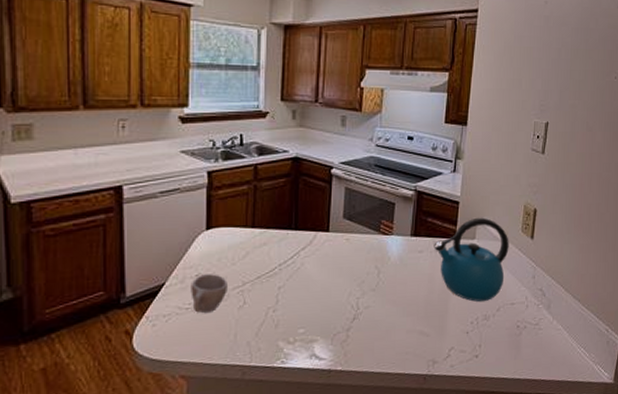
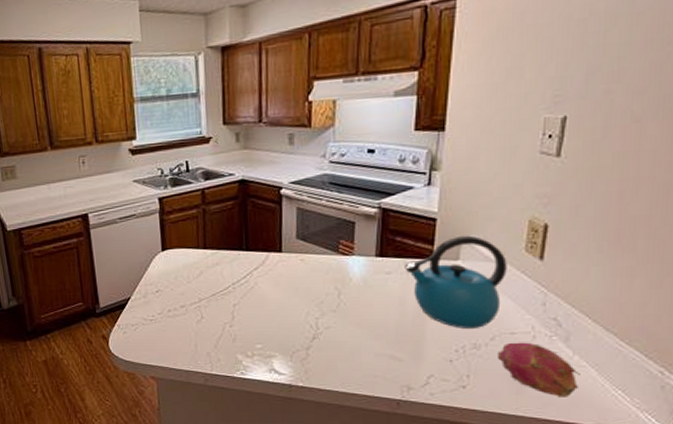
cup: present [191,274,227,314] -> none [152,290,185,325]
fruit: none [502,311,557,358] -> present [498,342,580,397]

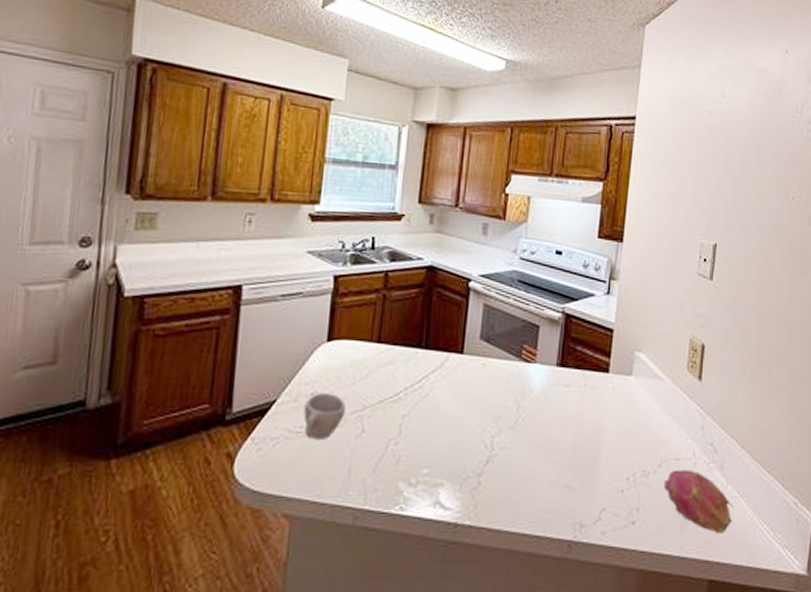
cup: none [152,290,185,325] -> present [303,393,346,441]
kettle: present [405,235,507,328] -> none [583,349,673,453]

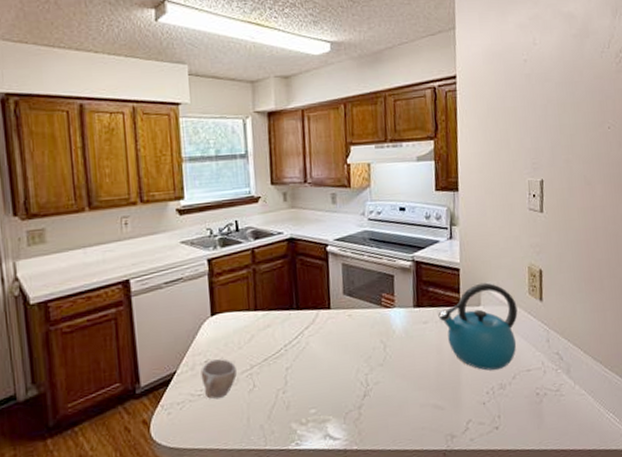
kettle: none [583,349,673,453] -> present [438,282,518,371]
fruit: present [664,469,733,533] -> none [520,377,582,427]

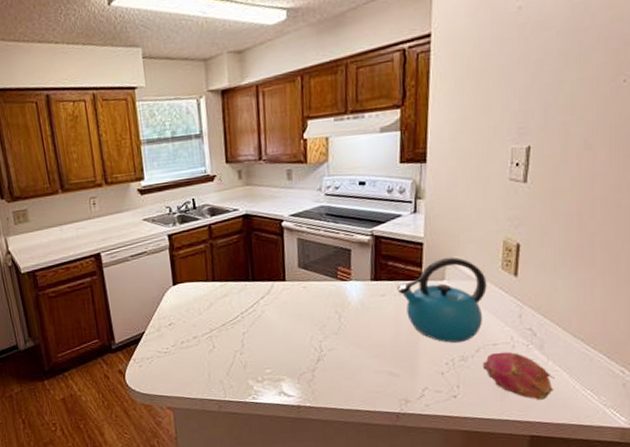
cup: present [201,359,237,400] -> none [166,323,198,357]
fruit: none [520,377,582,427] -> present [483,352,555,400]

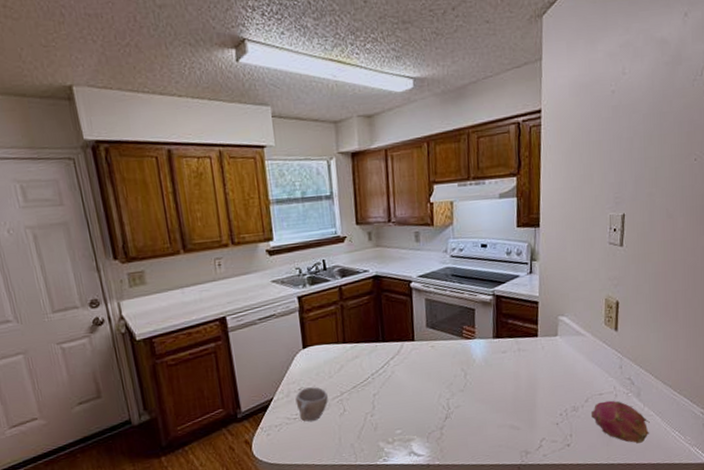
cup: none [166,323,198,357] -> present [295,387,328,422]
kettle: present [397,257,487,343] -> none [516,314,593,395]

